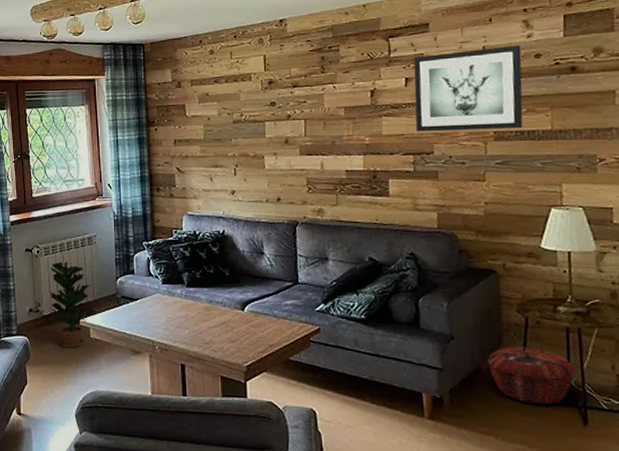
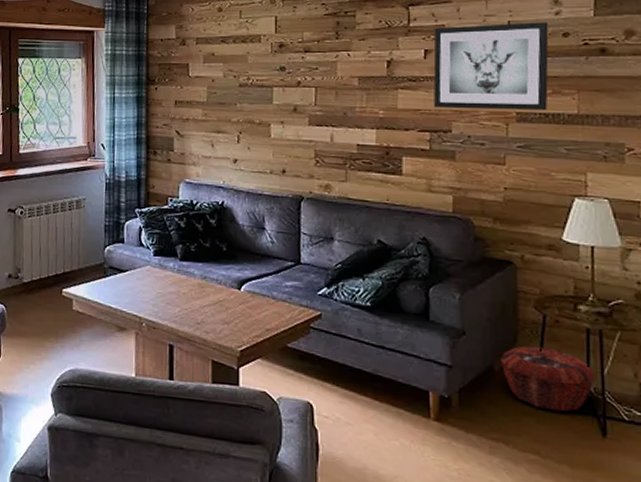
potted plant: present [47,261,97,348] -> none [27,225,81,320]

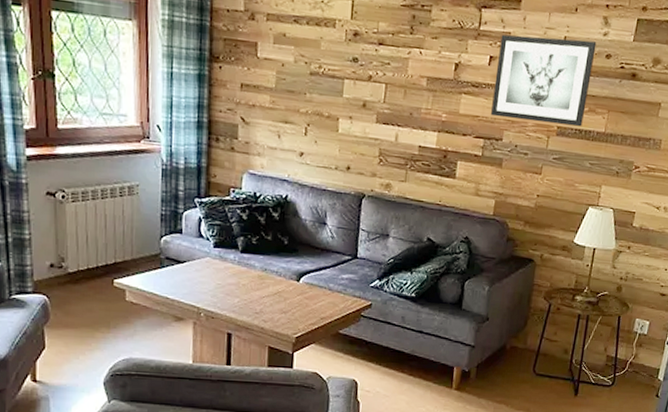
woven basket: present [500,346,597,412] -> none [512,328,579,379]

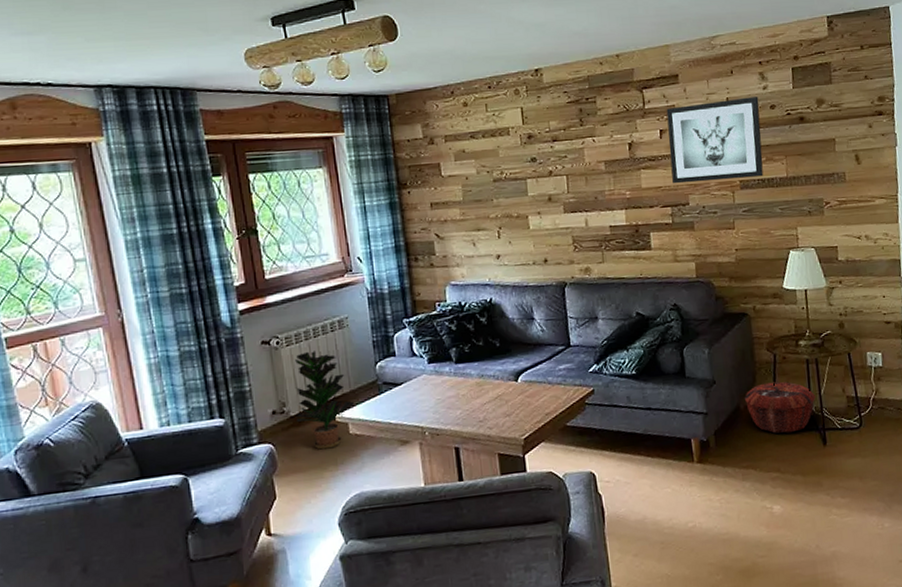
potted plant: none [73,211,135,311] -> present [295,351,355,450]
woven basket: none [512,328,579,379] -> present [744,381,816,433]

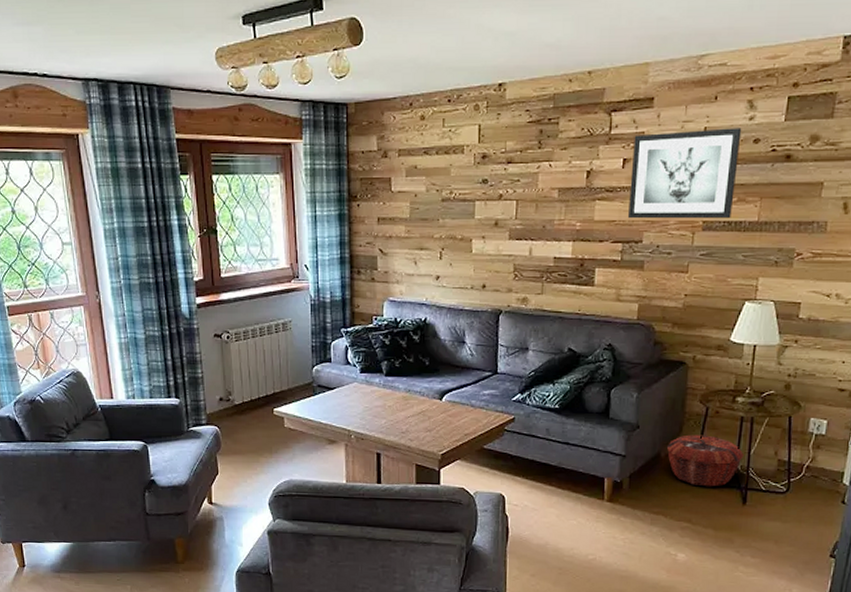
potted plant: present [295,351,355,450] -> none [239,348,291,438]

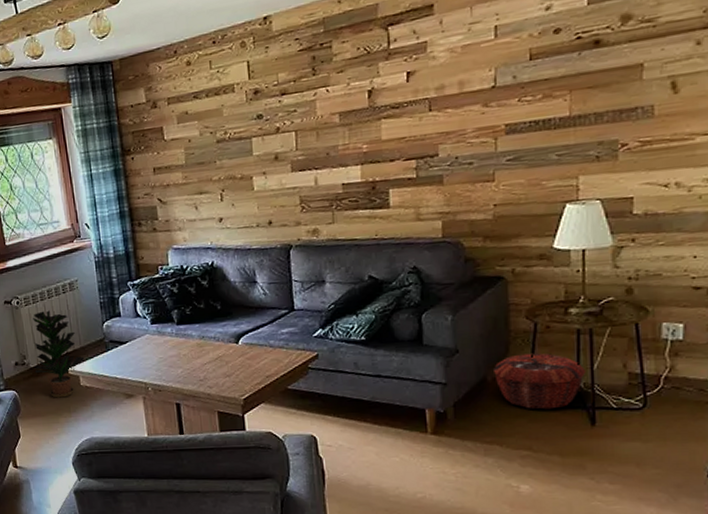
potted plant: none [239,348,291,438] -> present [33,310,85,398]
wall art: present [628,128,742,219] -> none [416,20,539,134]

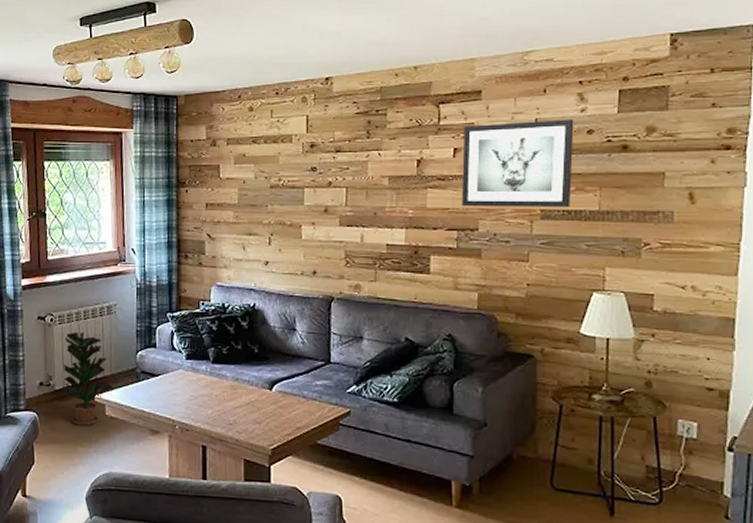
wall art: none [416,20,539,134] -> present [462,119,574,208]
woven basket: present [492,353,586,410] -> none [518,434,607,495]

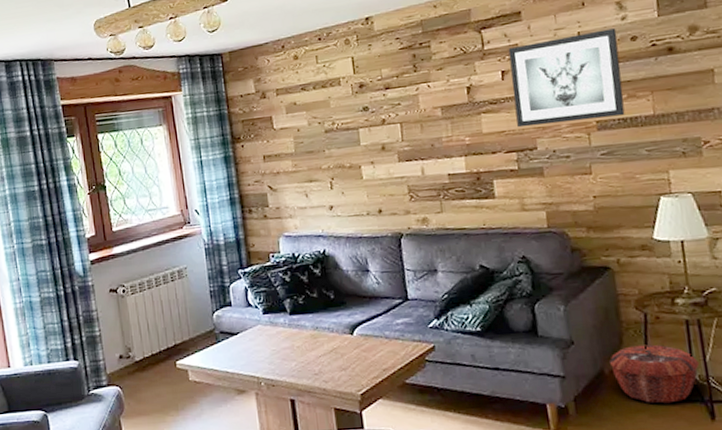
potted plant: present [59,331,114,426] -> none [139,299,194,395]
woven basket: none [518,434,607,495] -> present [608,344,700,404]

